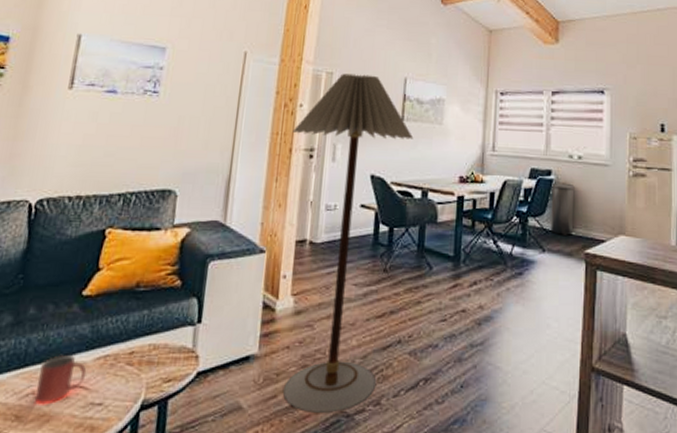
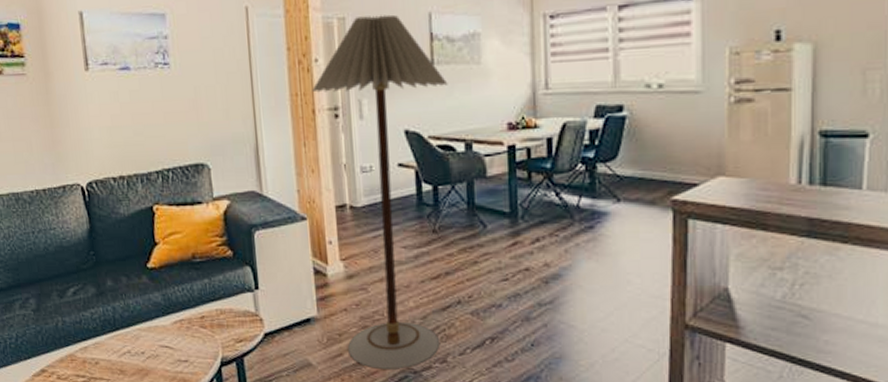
mug: present [35,355,87,405] -> none [128,320,169,362]
pedal bin: present [551,184,575,235] -> none [624,120,656,181]

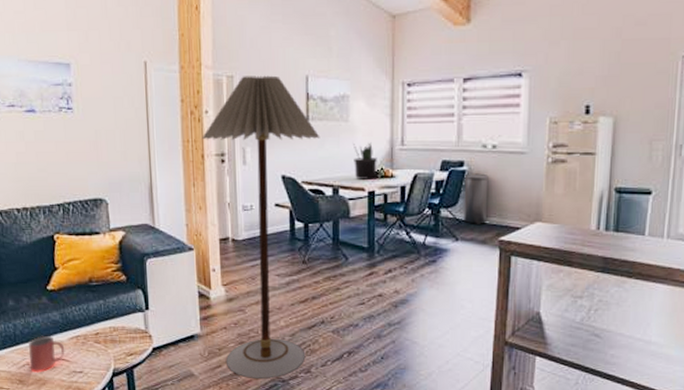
mug: none [128,320,169,362] -> present [27,336,65,373]
planter: none [488,87,518,132] -> present [354,142,377,180]
pedal bin: none [624,120,656,181] -> present [464,175,489,224]

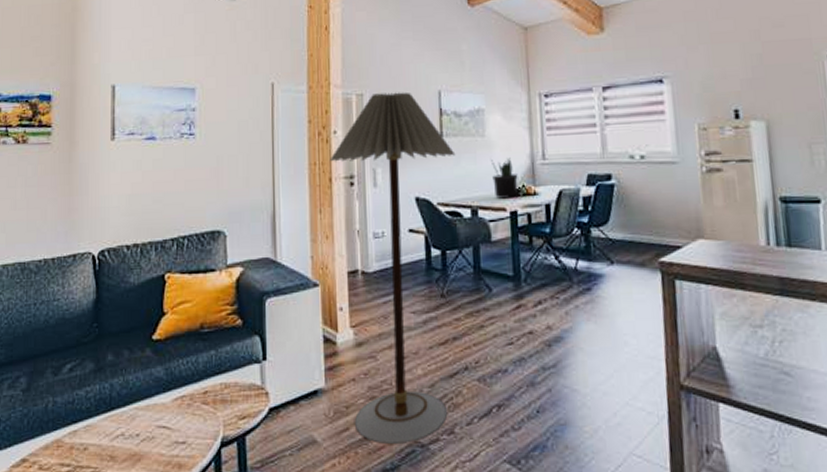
mug: present [27,336,65,373] -> none [124,397,167,445]
pedal bin: present [464,175,489,224] -> none [613,188,643,244]

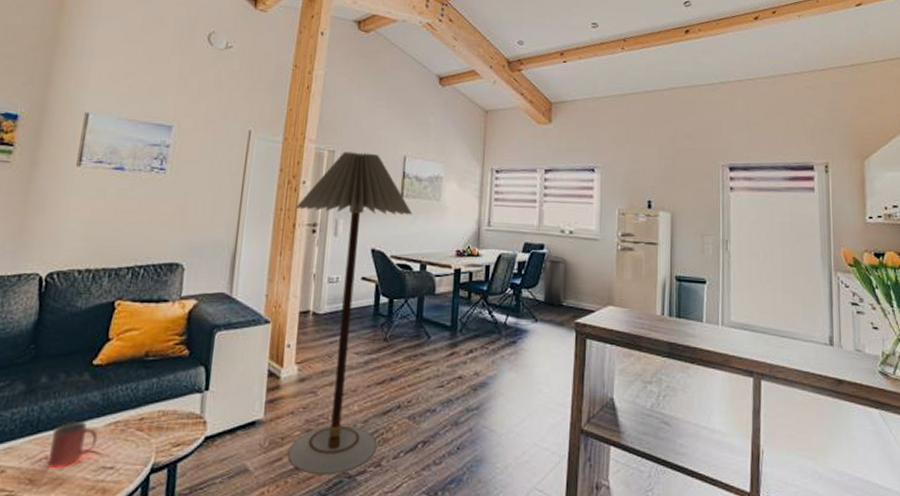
mug: none [124,397,167,445] -> present [48,422,98,469]
planter: present [491,157,519,199] -> none [442,221,465,257]
pedal bin: none [613,188,643,244] -> present [543,257,566,306]

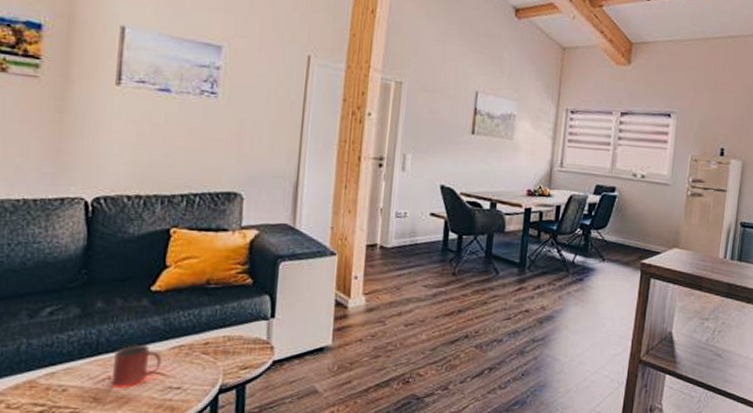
floor lamp: present [287,152,413,474] -> none [356,84,484,396]
pedal bin: present [543,257,566,306] -> none [611,200,636,247]

